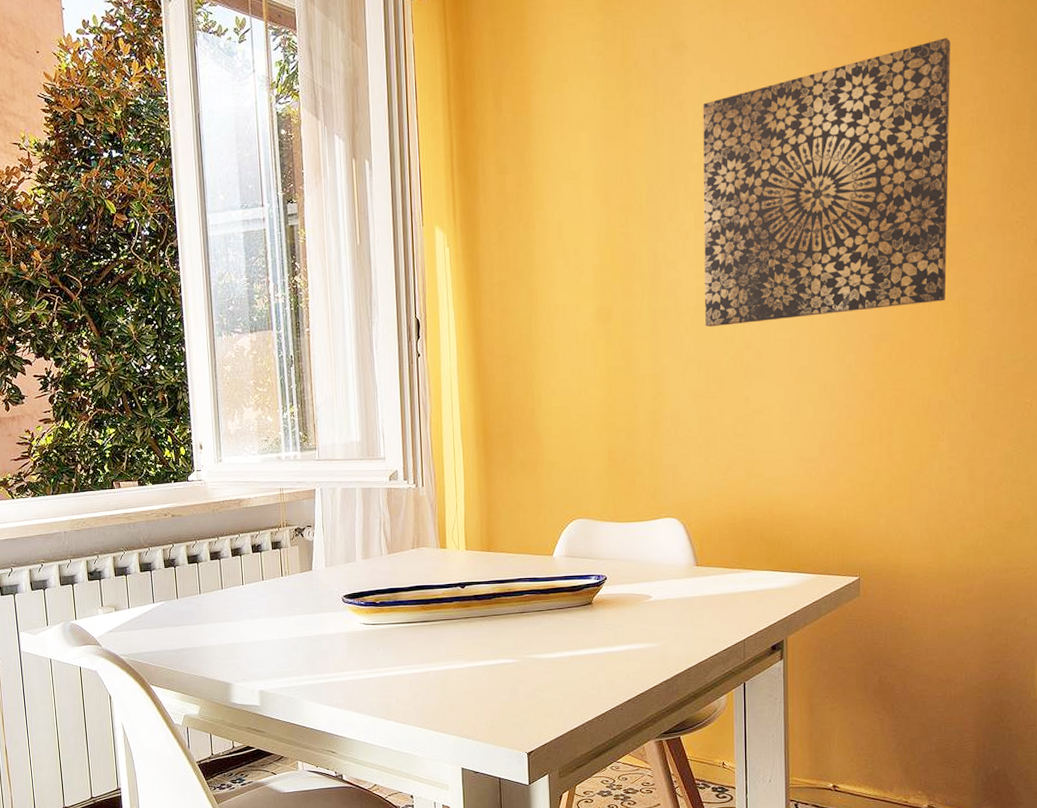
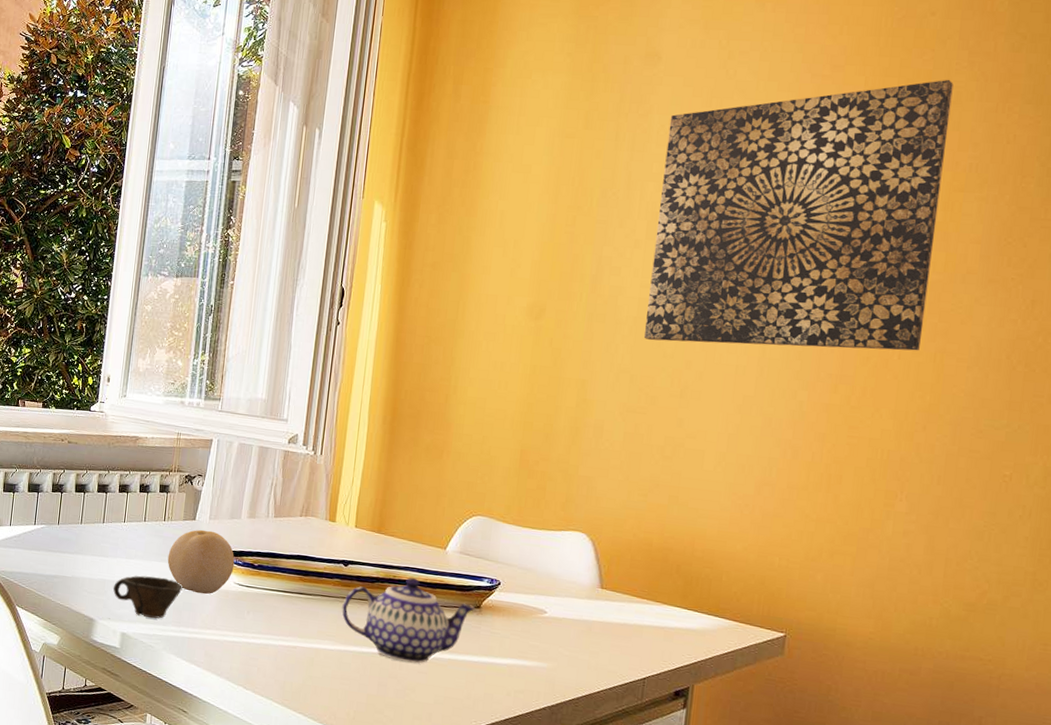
cup: none [244,631,312,672] -> present [113,575,183,619]
fruit: none [291,578,357,640] -> present [167,529,235,595]
teapot: none [465,588,588,667] -> present [341,578,476,664]

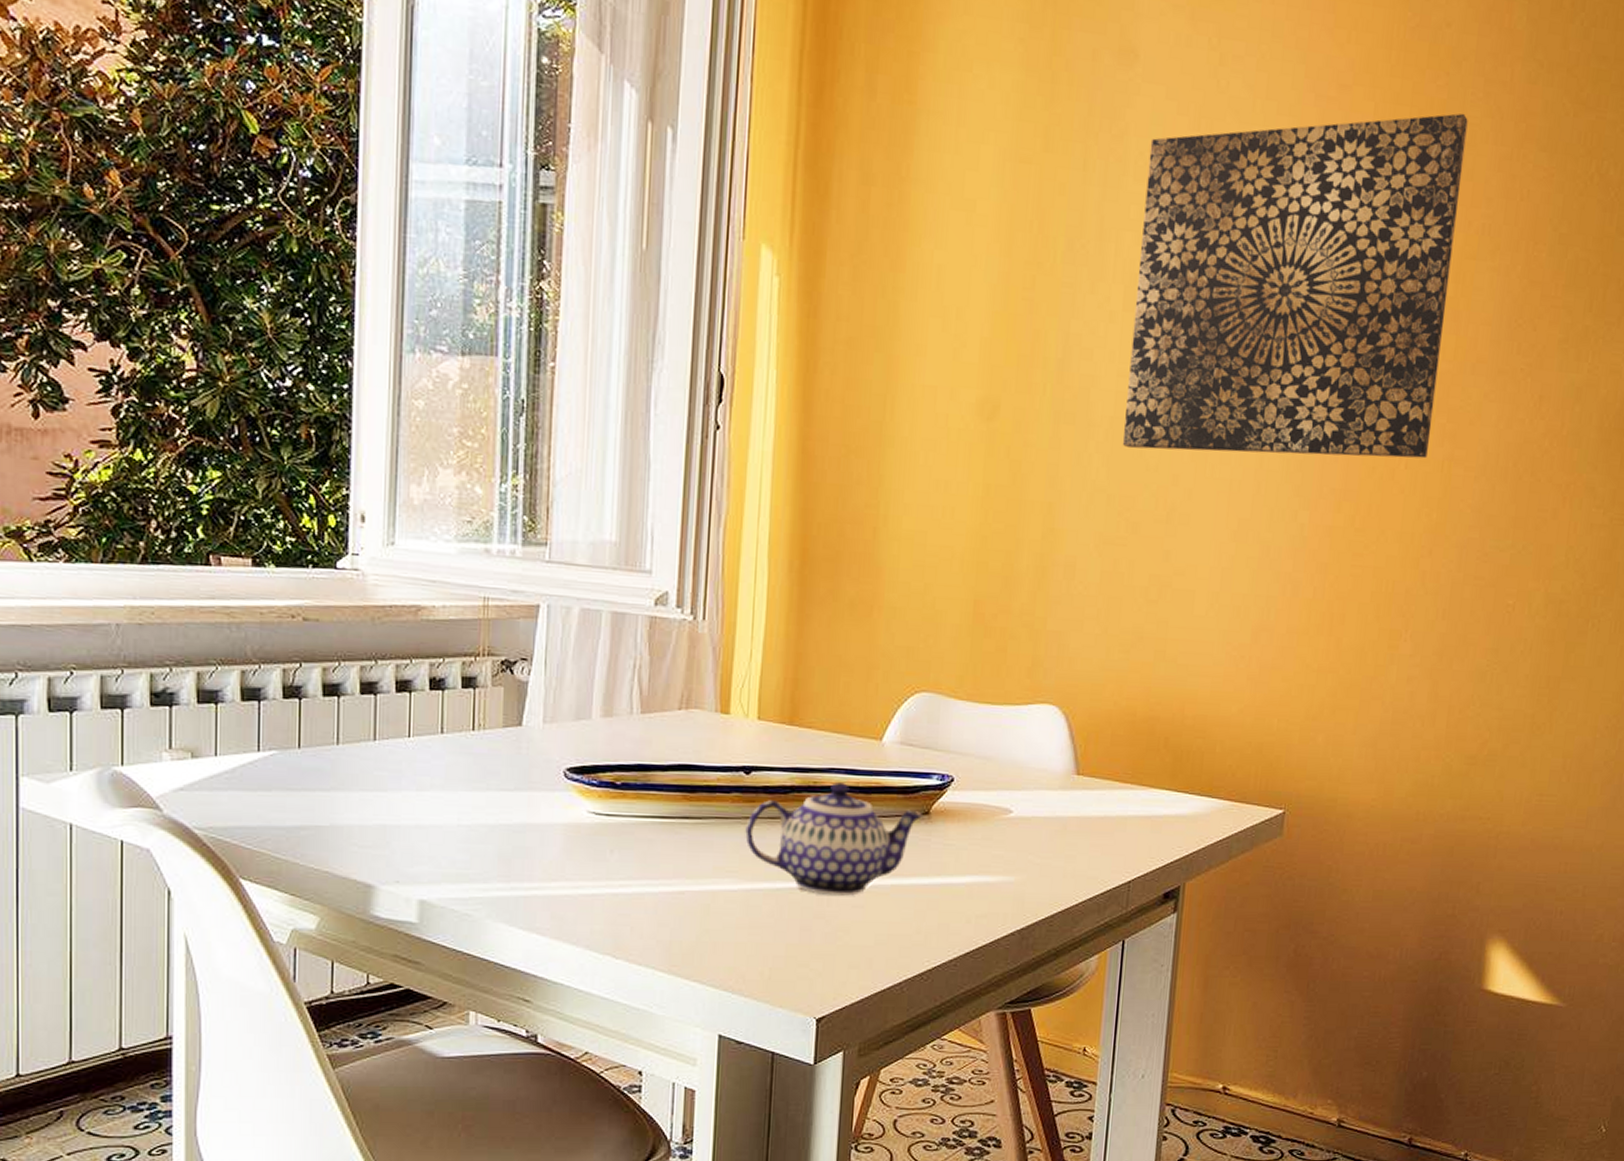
cup: present [113,575,183,619] -> none [400,813,511,875]
fruit: present [167,529,235,595] -> none [483,739,586,832]

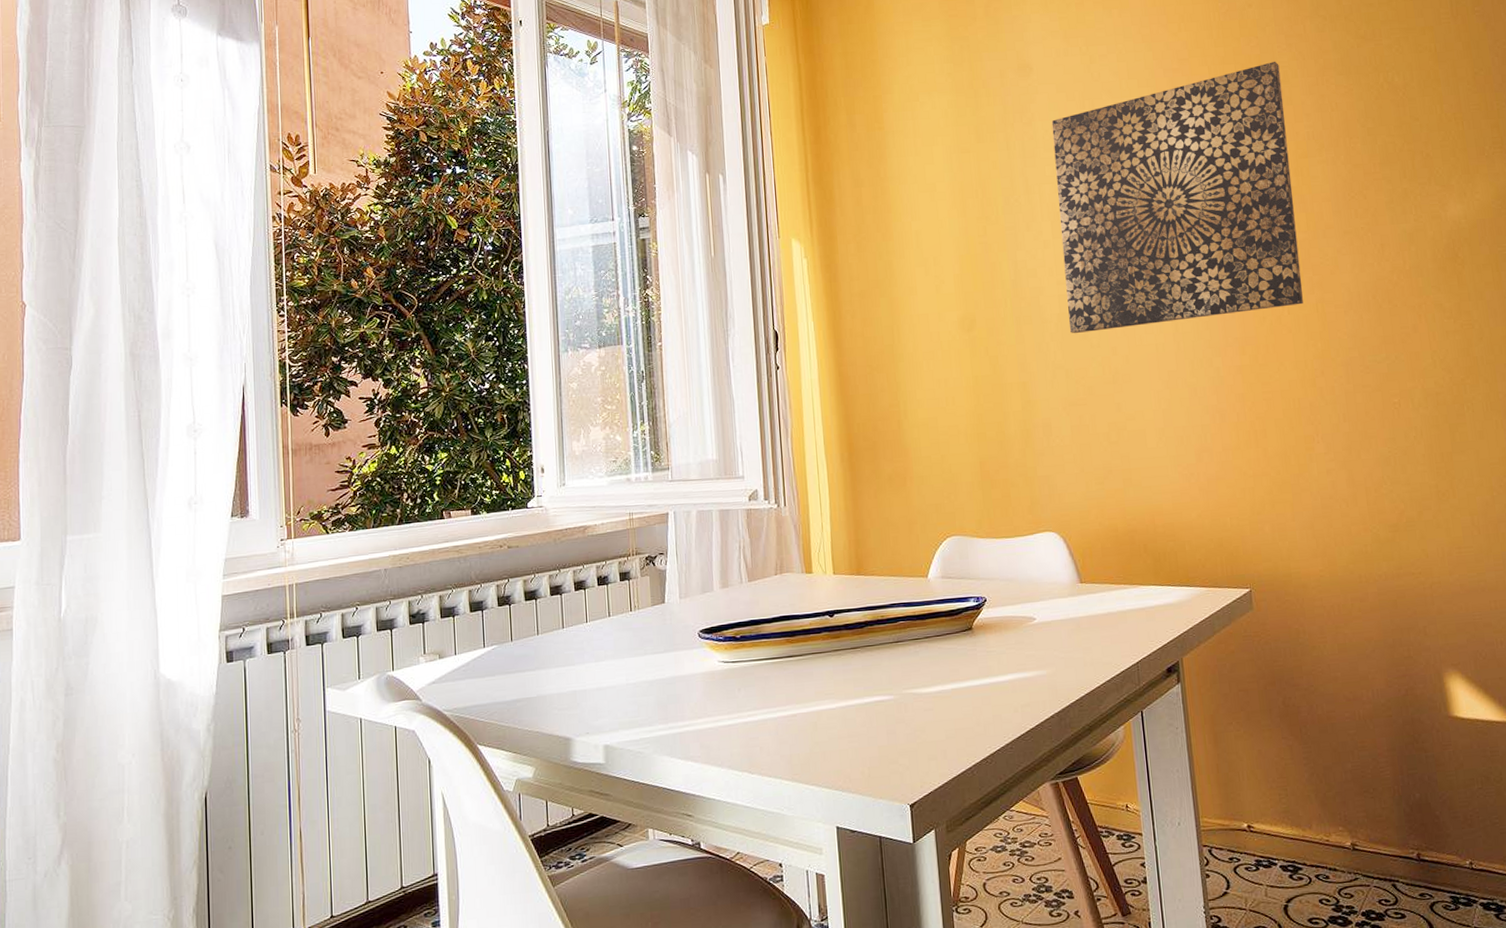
teapot: present [745,782,924,896] -> none [835,614,968,704]

